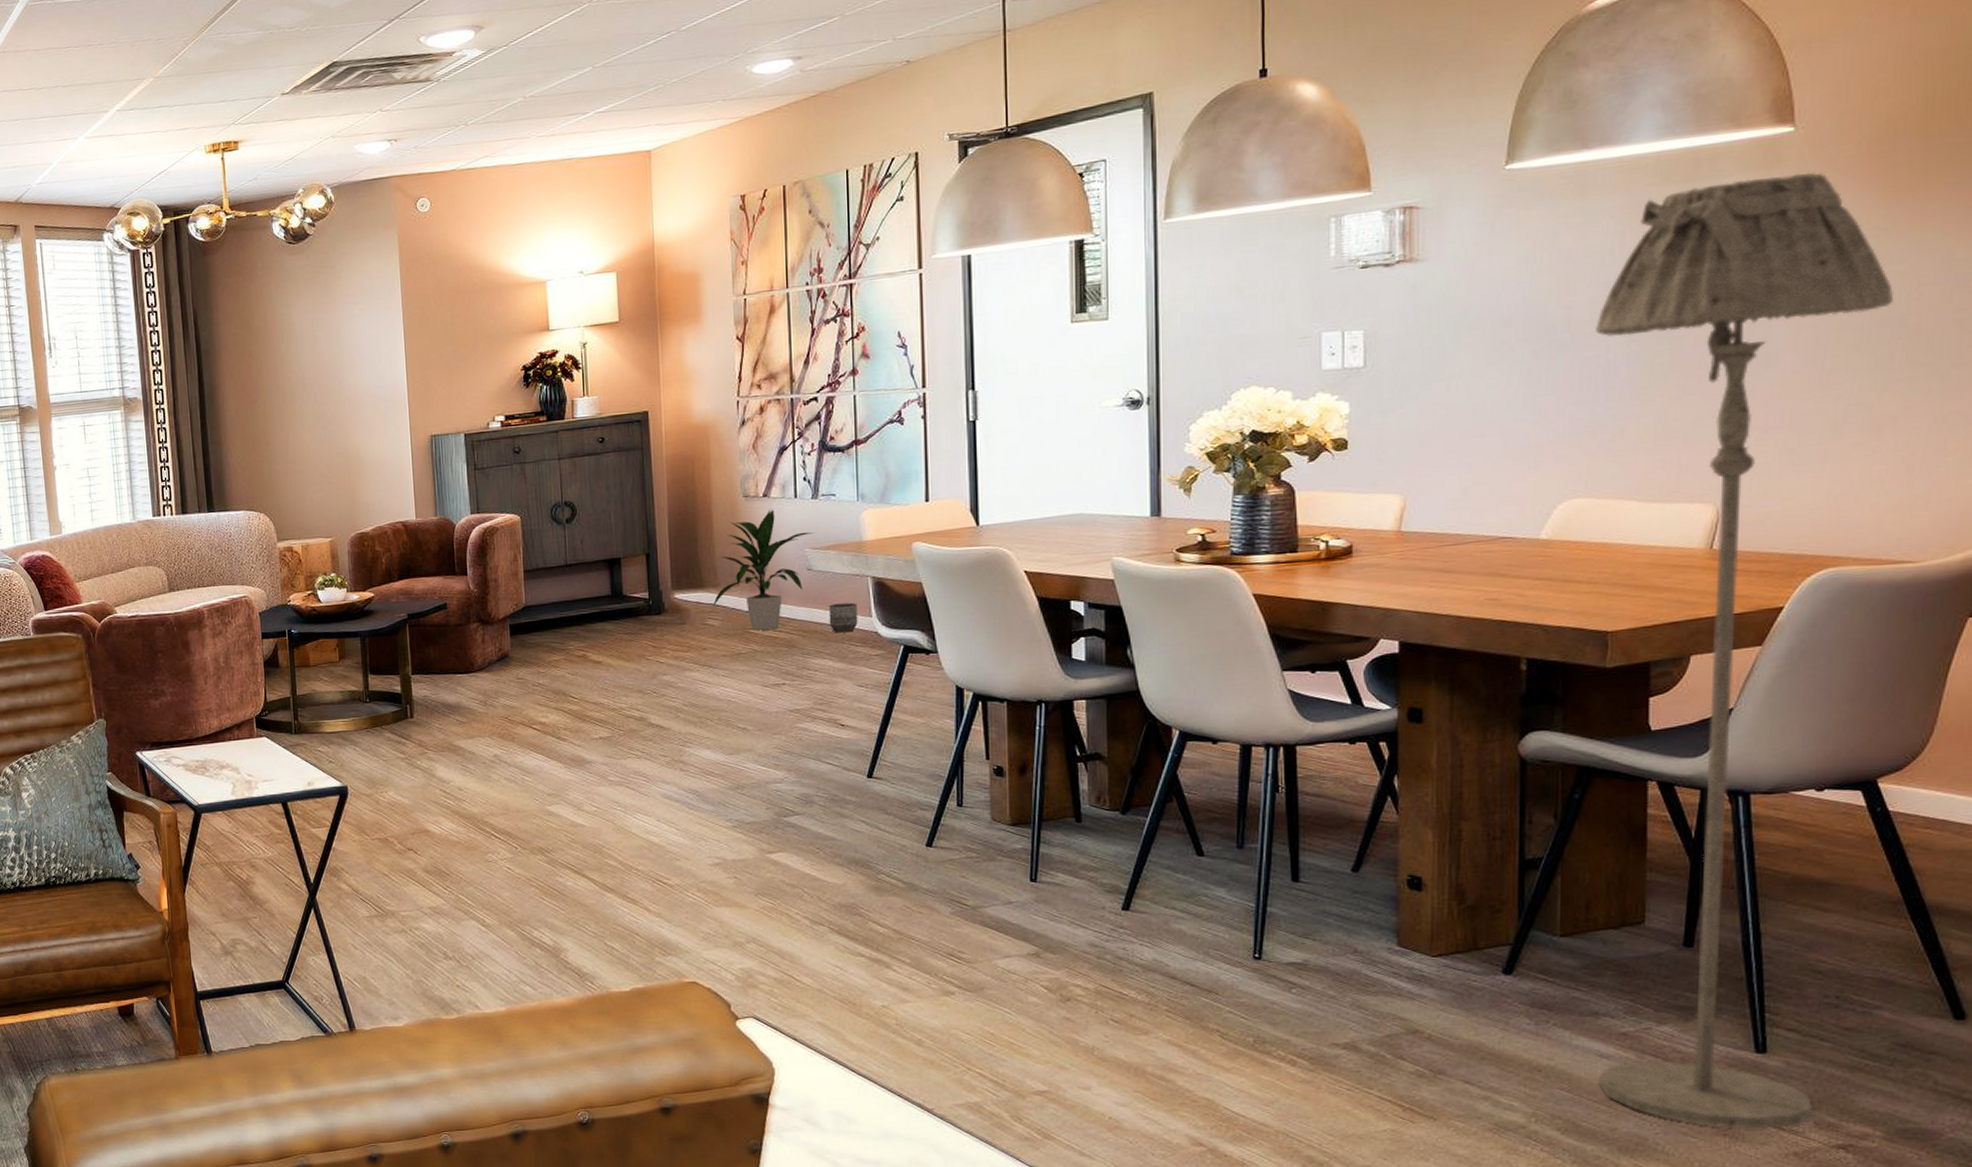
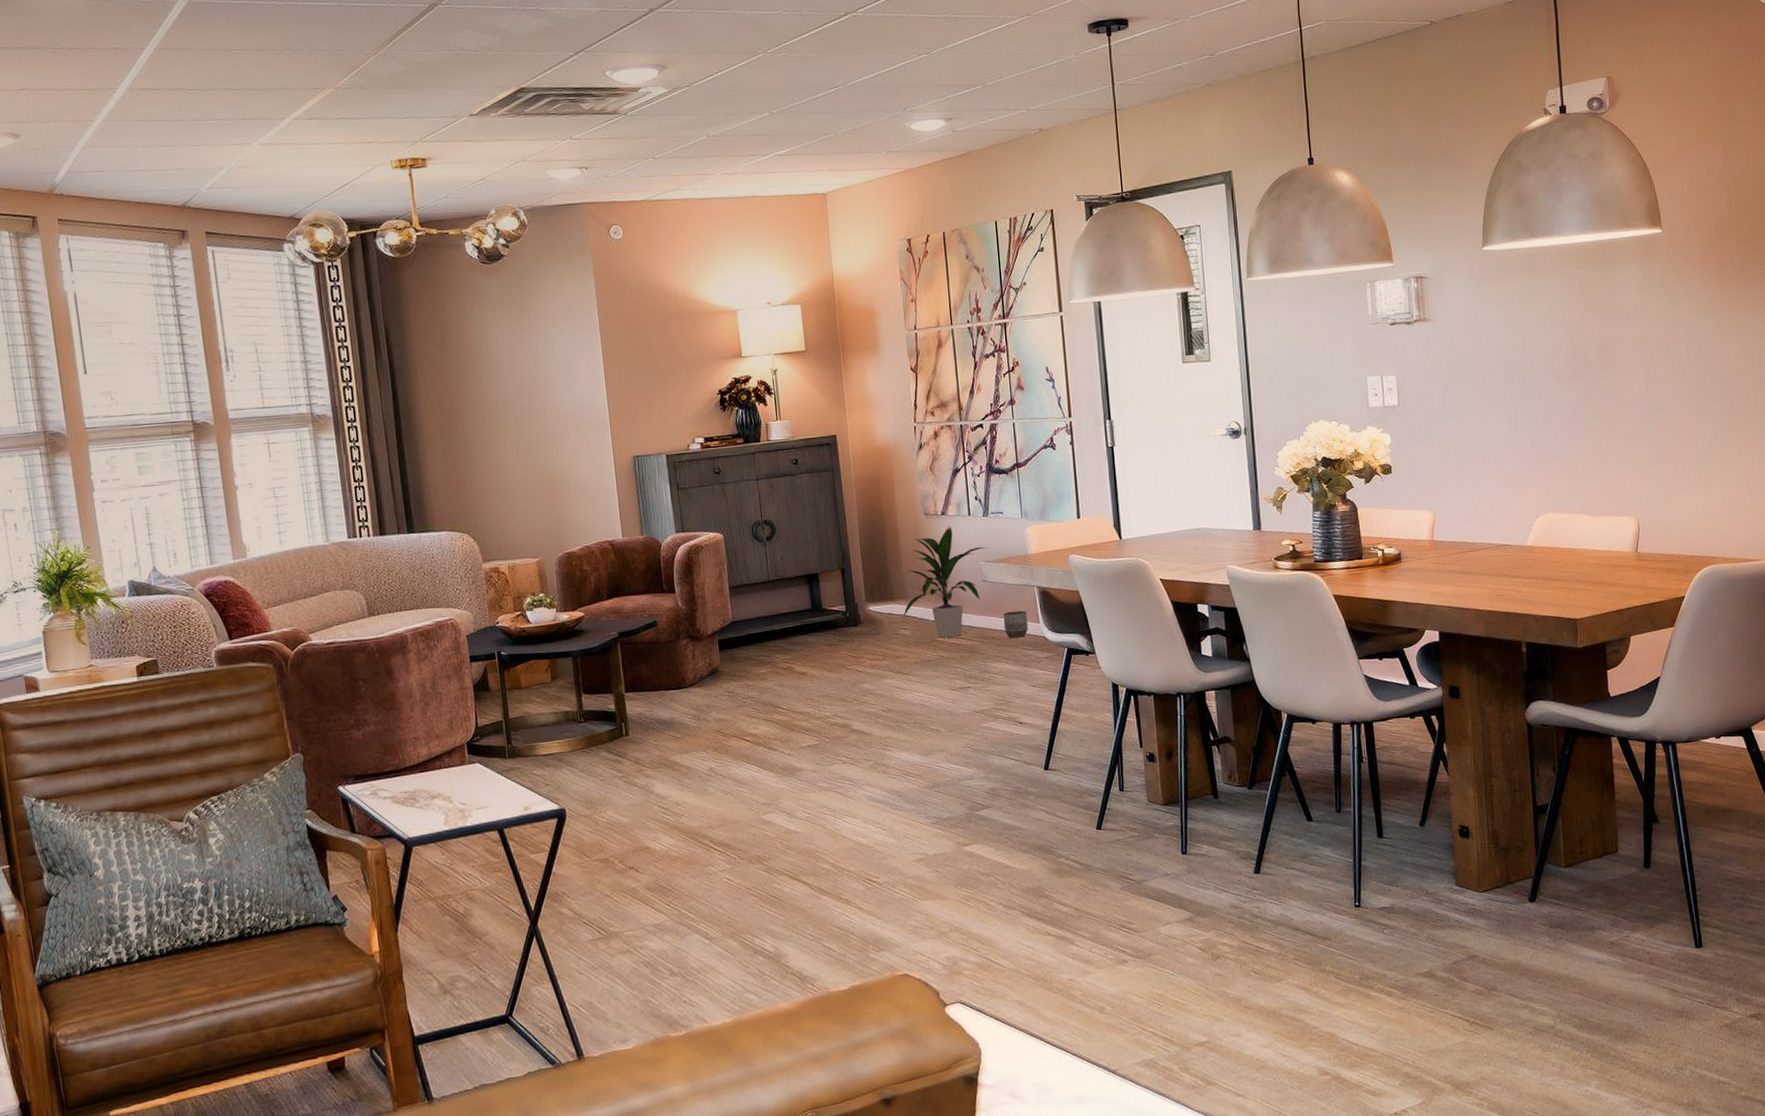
floor lamp: present [1595,172,1895,1129] -> none [1550,264,1735,1010]

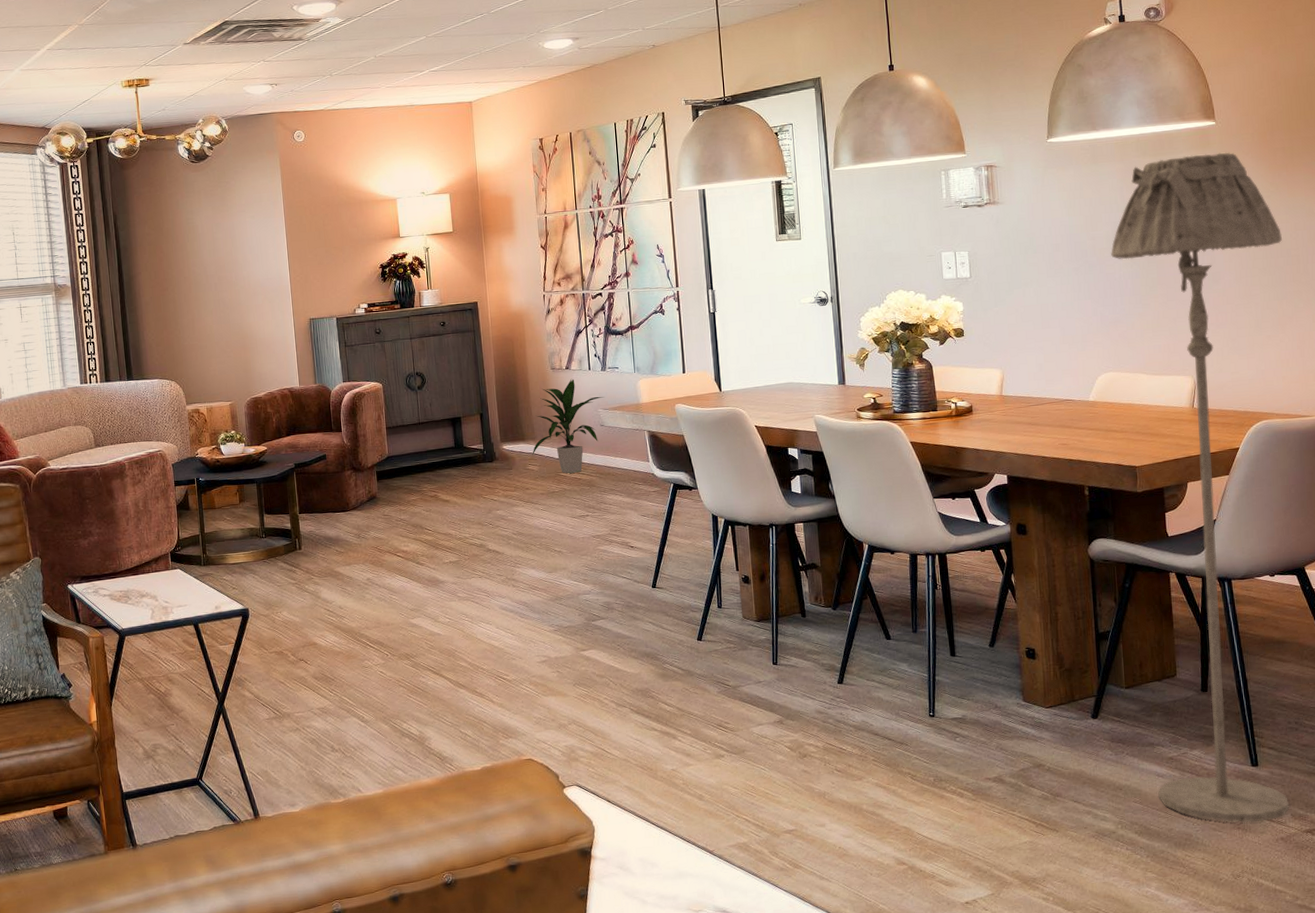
planter: present [1003,610,1029,639] -> none [617,451,640,475]
floor lamp: none [1550,264,1735,1010] -> present [1111,152,1290,823]

